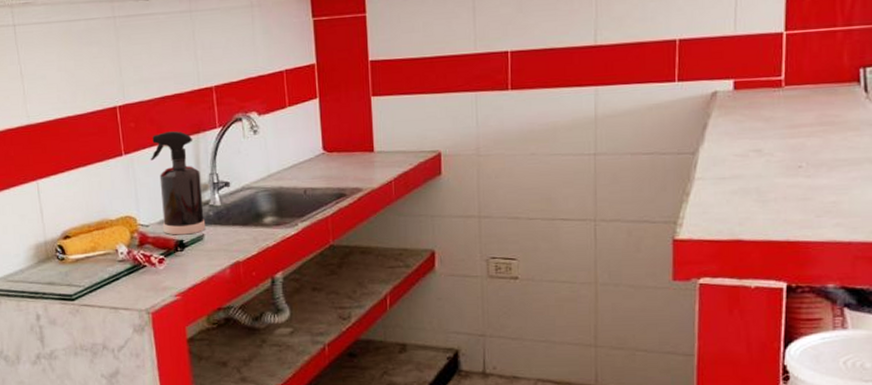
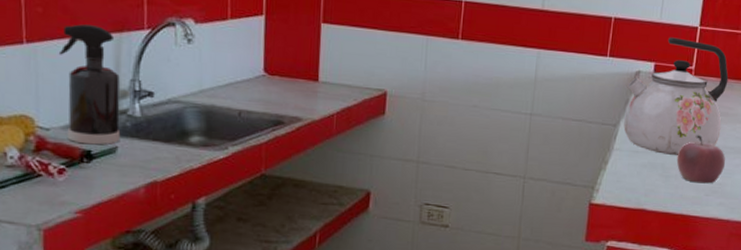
kettle: none [703,48,830,177] -> present [623,37,729,155]
fruit: none [774,149,839,204] -> present [676,134,726,184]

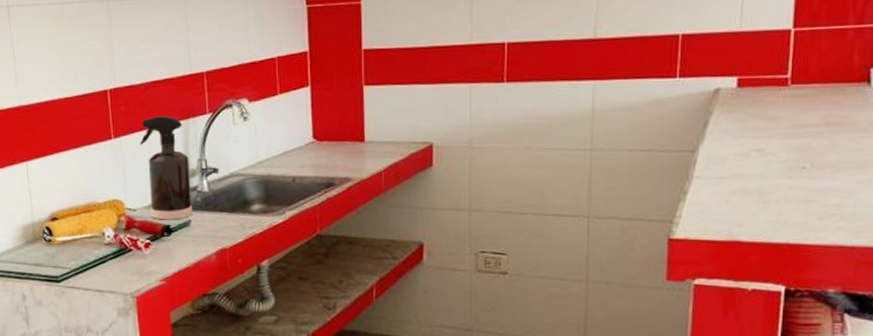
kettle: present [623,37,729,155] -> none [704,45,838,177]
fruit: present [676,134,726,184] -> none [776,150,844,207]

